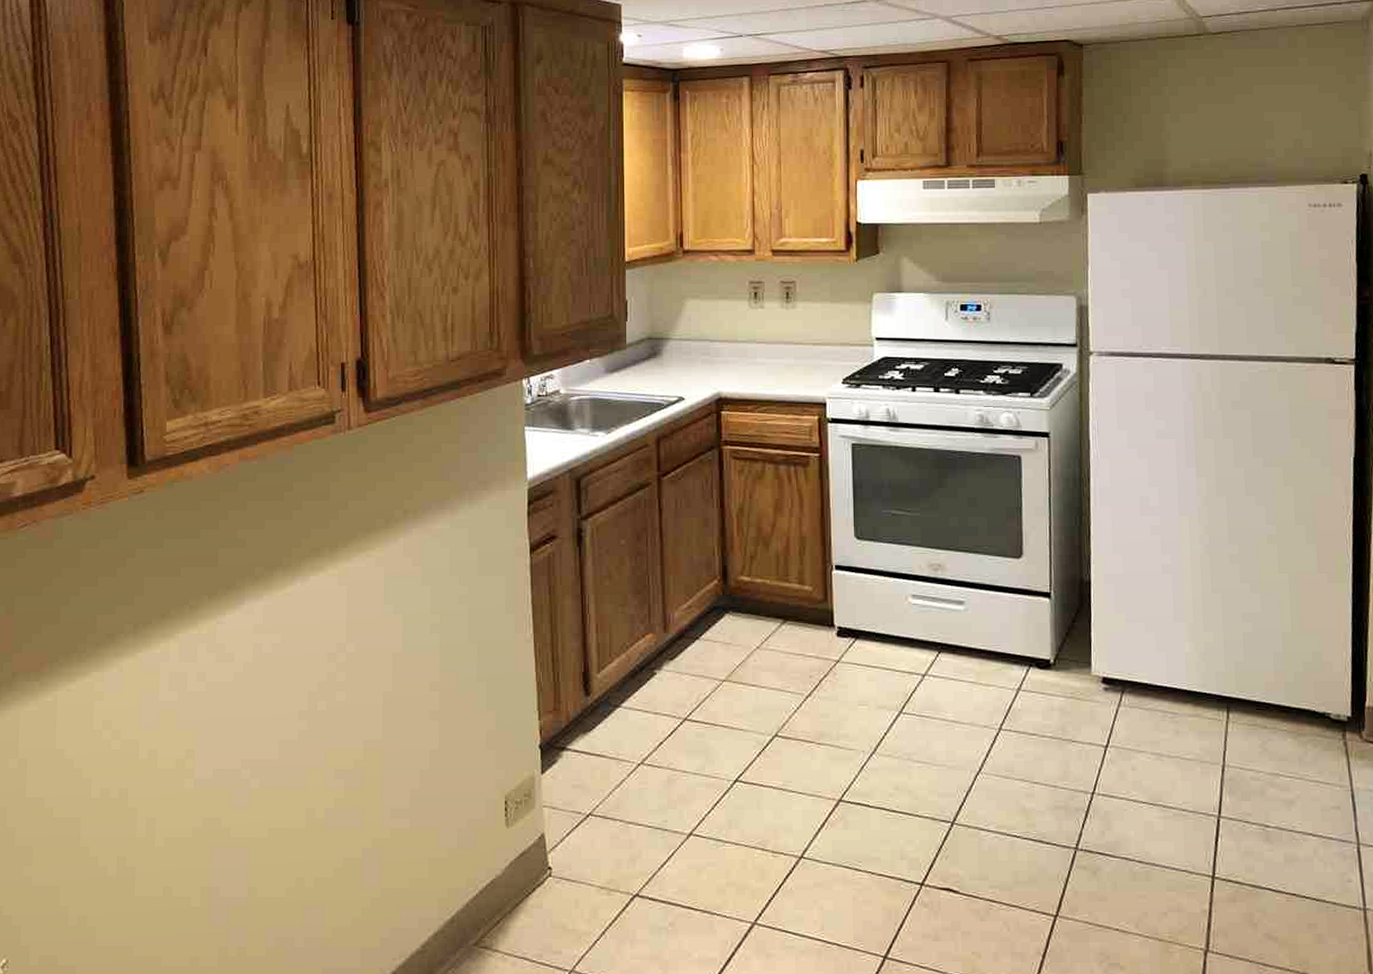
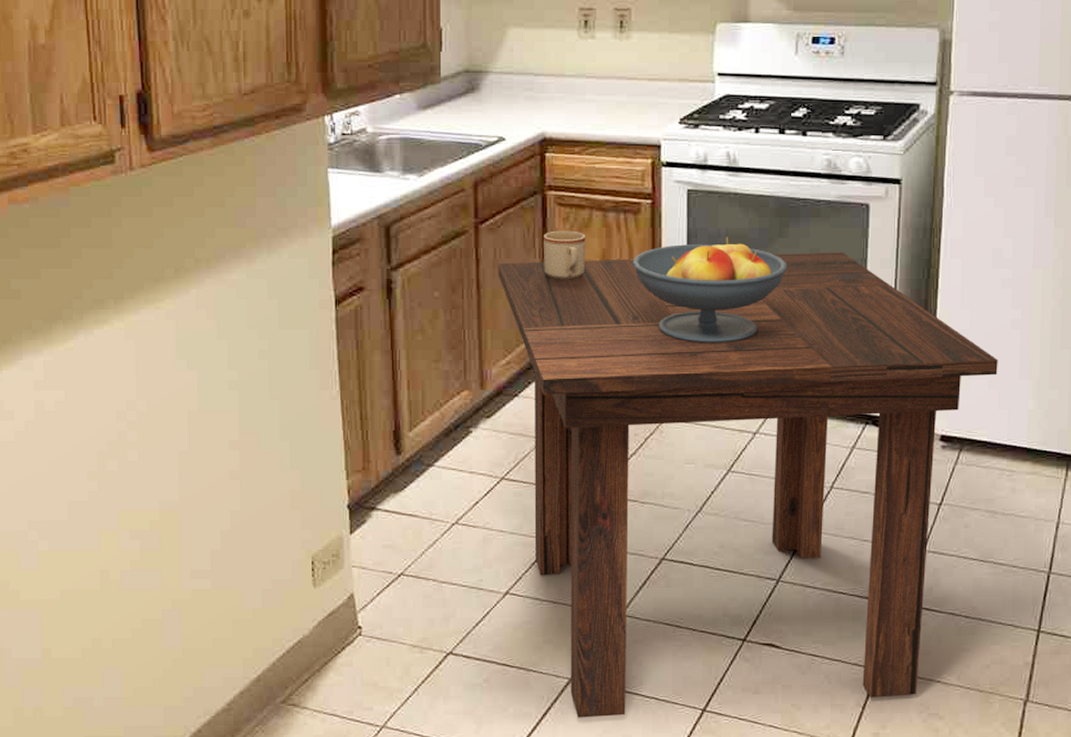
dining table: none [679,501,1153,964] -> present [498,252,998,718]
mug: none [721,482,760,528] -> present [544,230,586,280]
fruit bowl: none [803,487,948,588] -> present [632,237,787,343]

